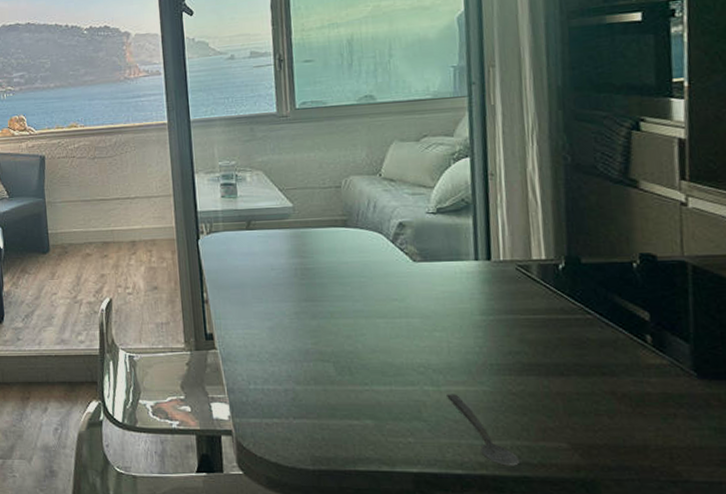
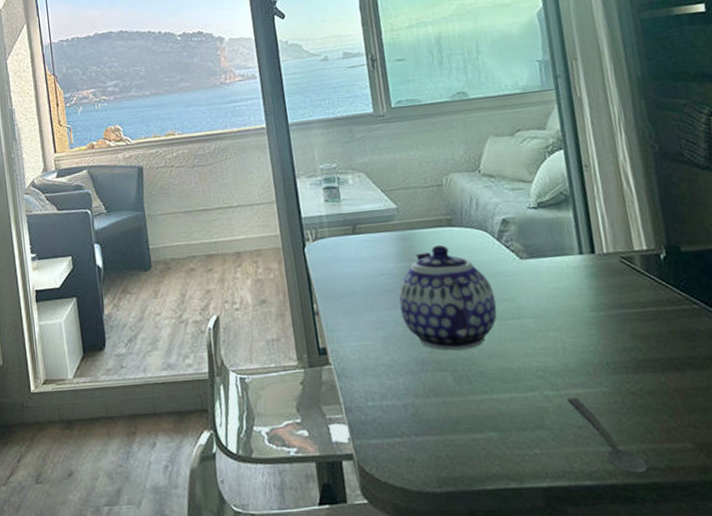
teapot: none [288,244,385,344] -> present [398,244,497,351]

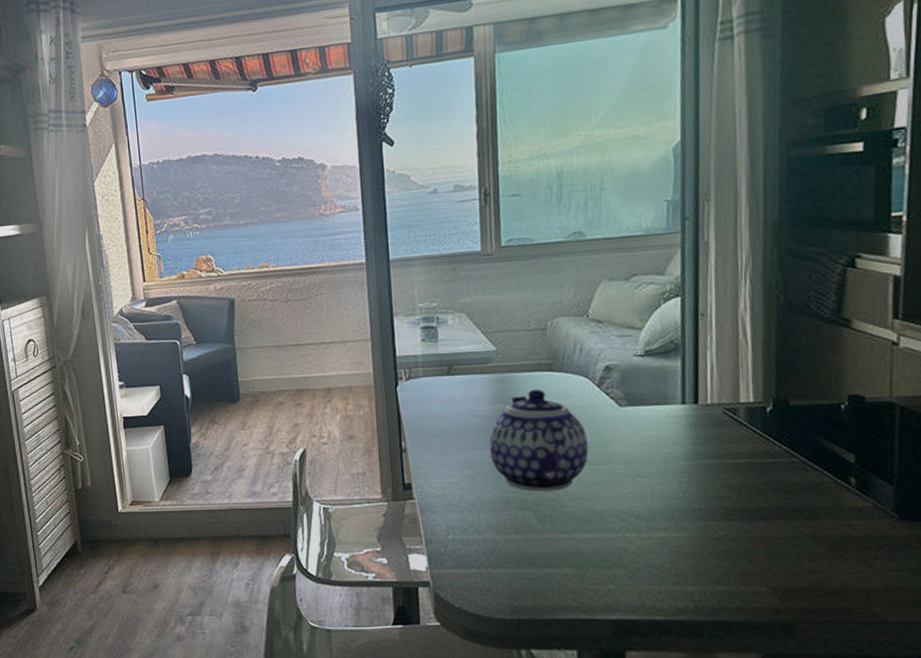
spoon: present [567,397,649,474] -> none [648,540,720,612]

